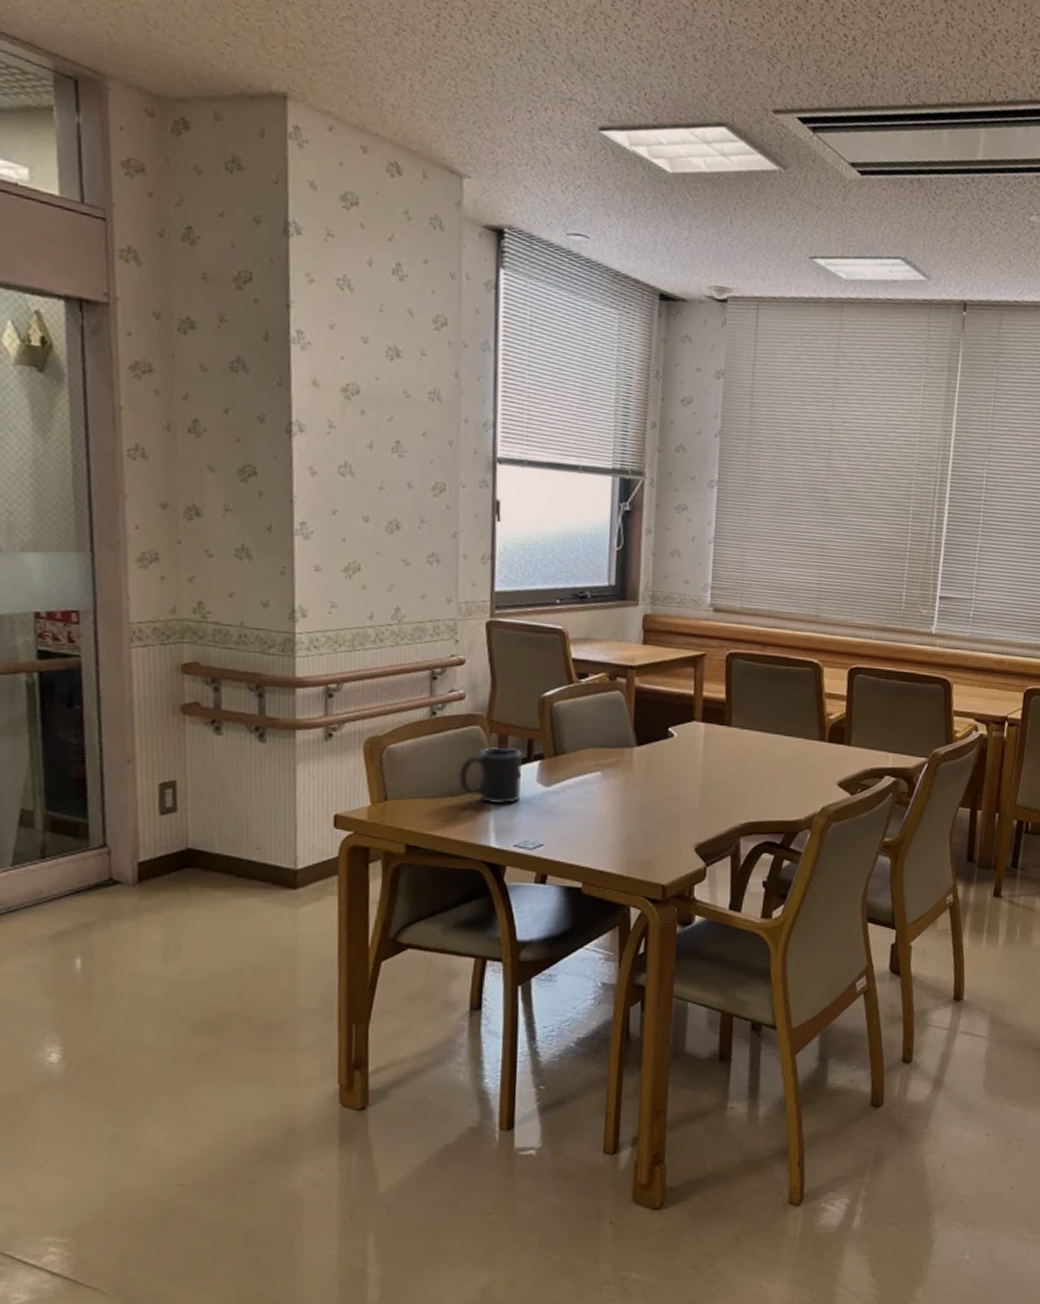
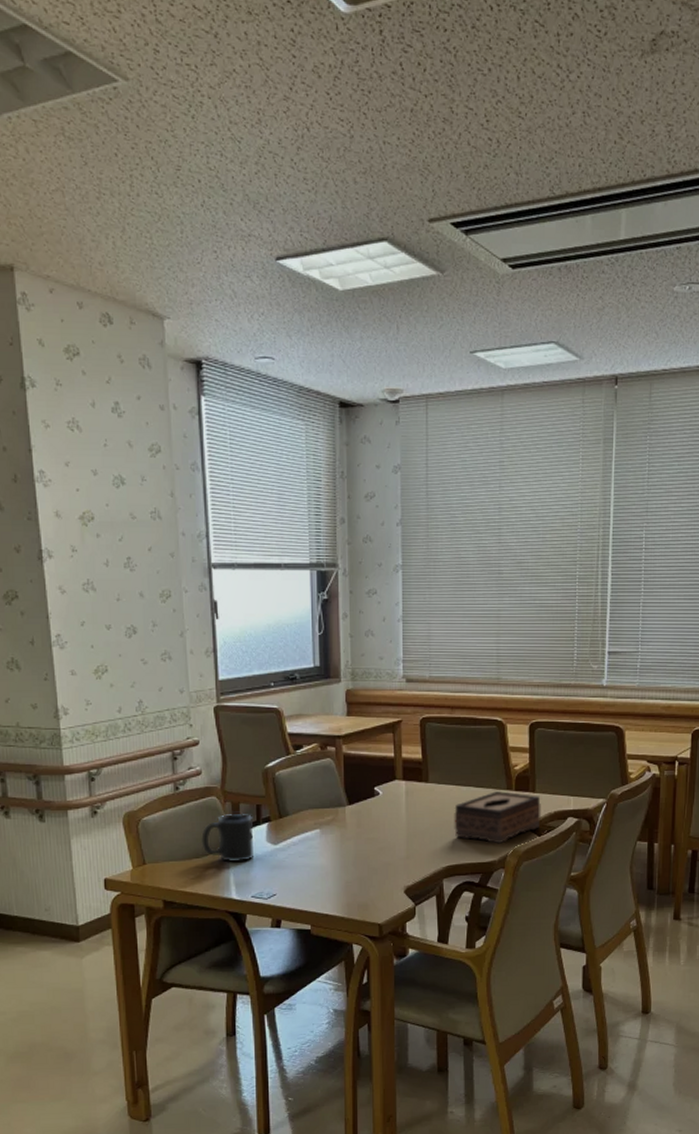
tissue box: none [757,741,856,801] -> present [454,791,541,844]

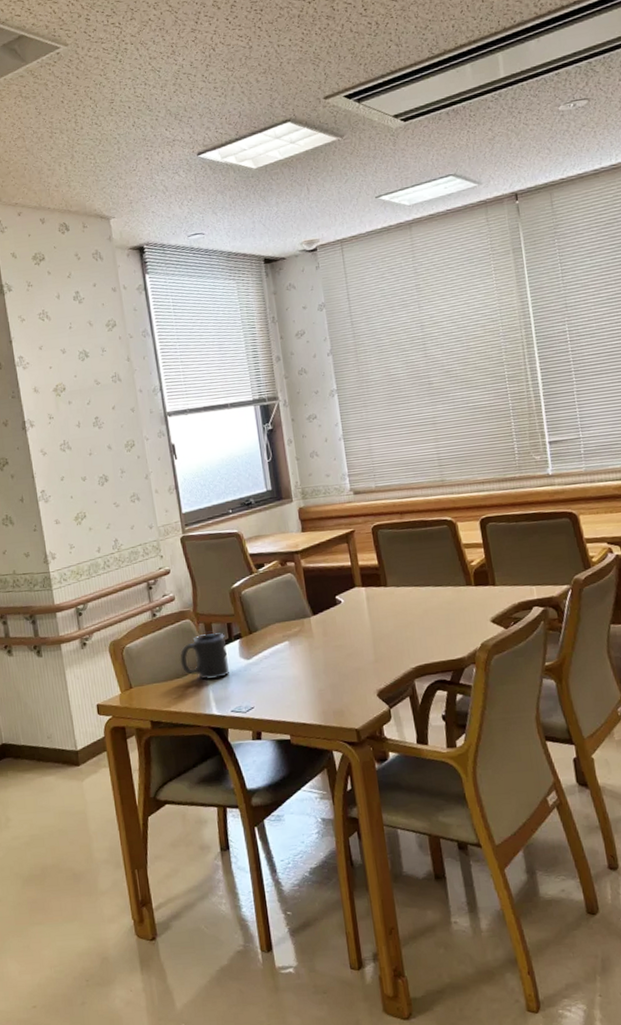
tissue box: present [454,791,541,844] -> none [416,588,505,640]

